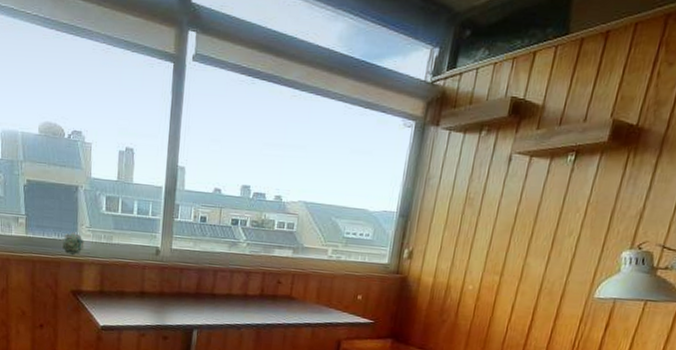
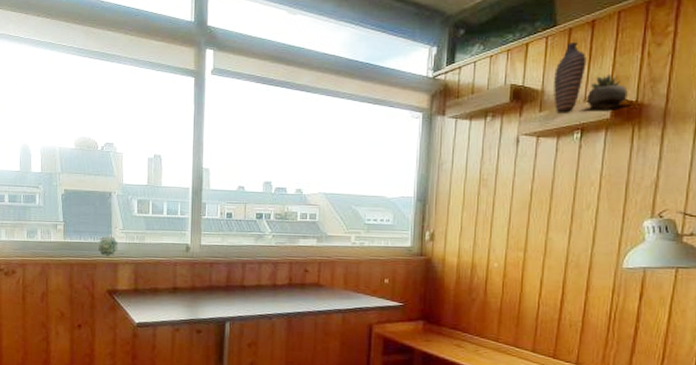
decorative vase: none [553,54,594,134] -> present [553,43,586,115]
succulent plant: none [576,92,635,135] -> present [578,73,635,112]

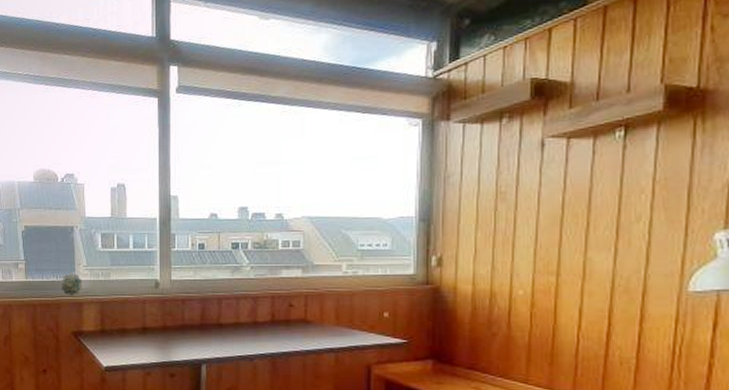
decorative vase: present [553,43,586,115] -> none [587,22,628,110]
succulent plant: present [578,73,635,112] -> none [620,56,696,105]

